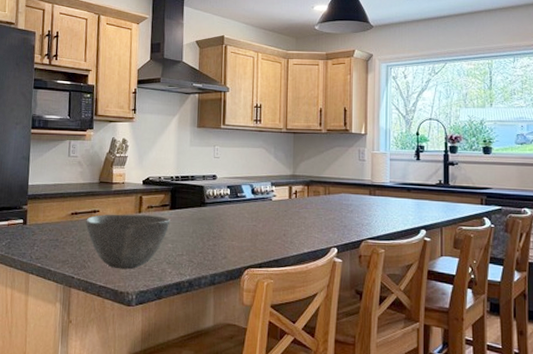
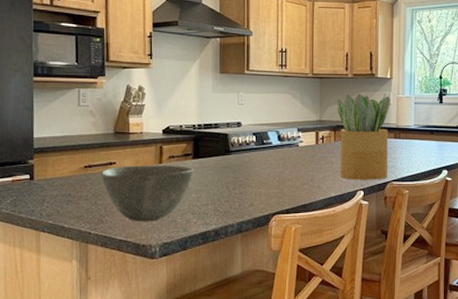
potted plant: none [310,149,365,238] -> present [337,94,390,180]

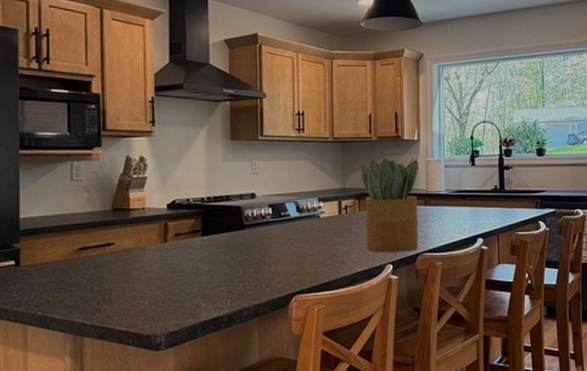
bowl: present [101,165,194,222] -> none [98,244,203,310]

